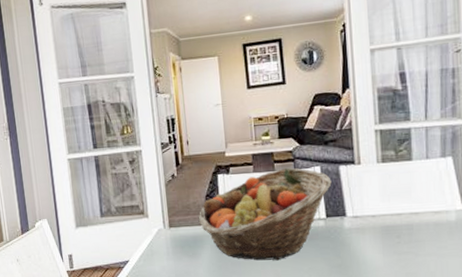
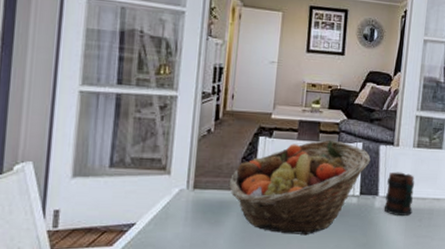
mug: none [354,190,388,235] -> present [384,172,415,217]

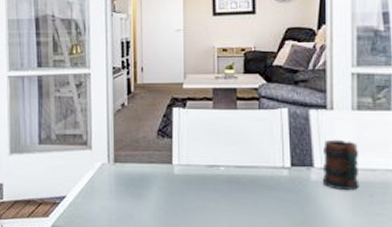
fruit basket: present [229,139,371,236] -> none [148,107,300,211]

